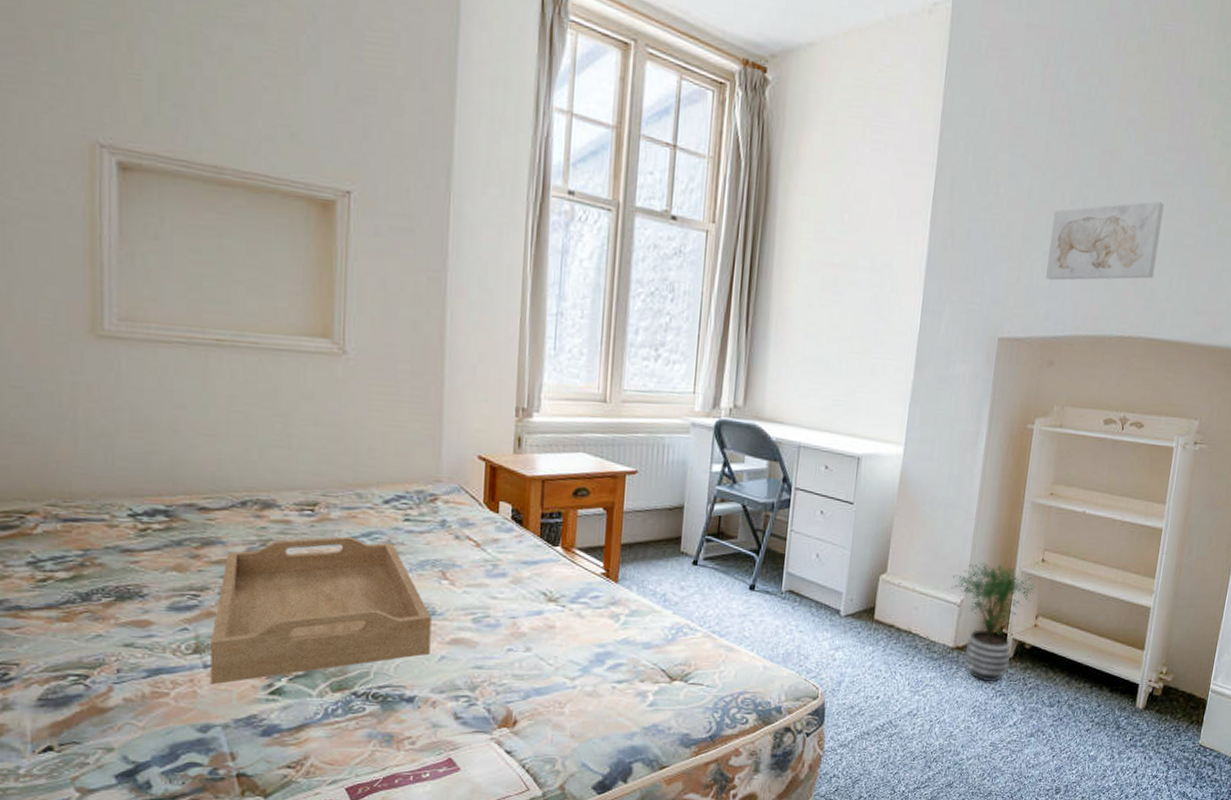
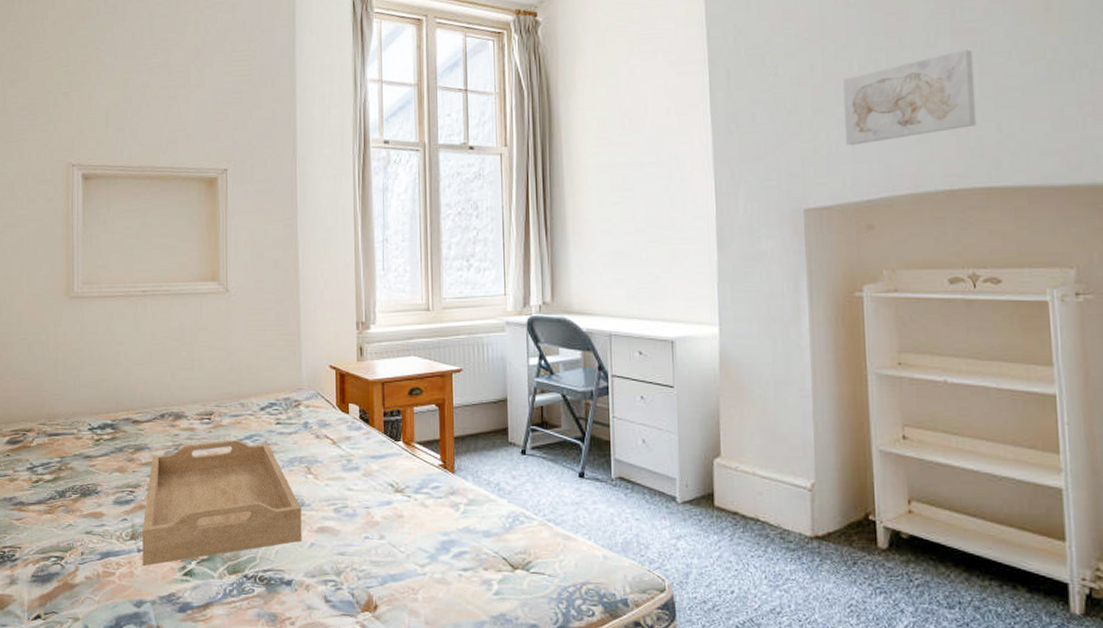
potted plant: present [950,562,1036,683] -> none [796,442,902,578]

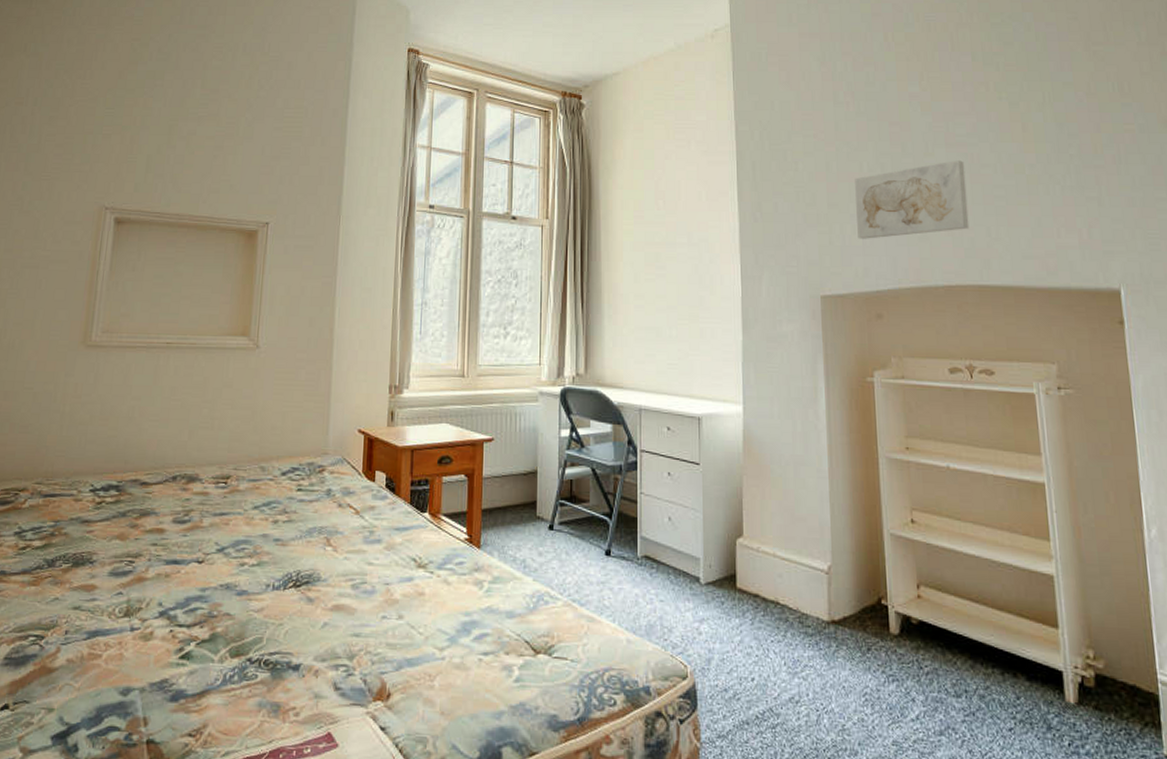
serving tray: present [142,439,302,566] -> none [134,506,317,647]

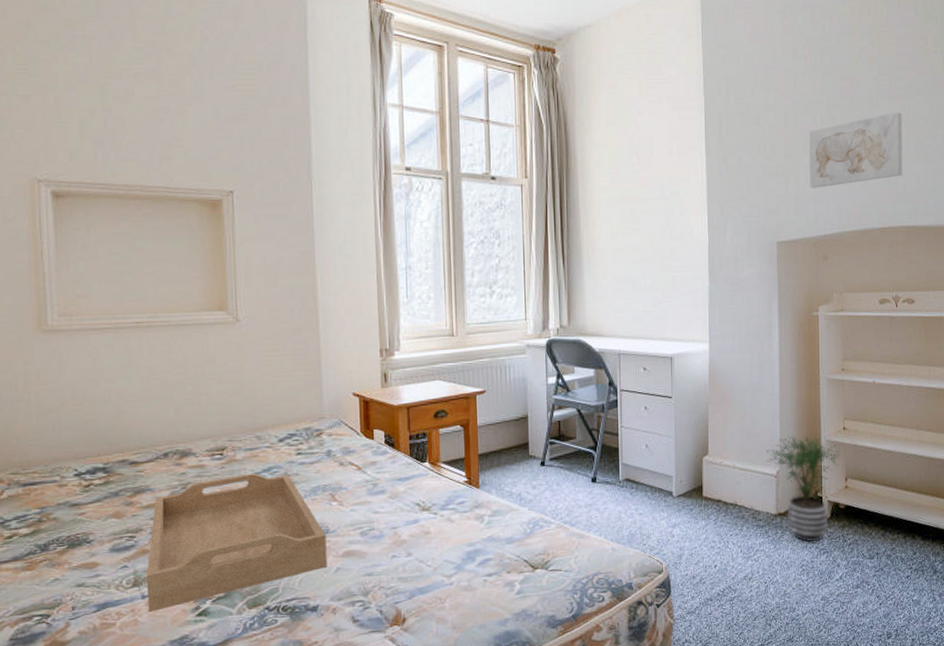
serving tray: none [134,506,317,647] -> present [146,473,327,612]
potted plant: none [814,524,911,665] -> present [766,435,842,543]

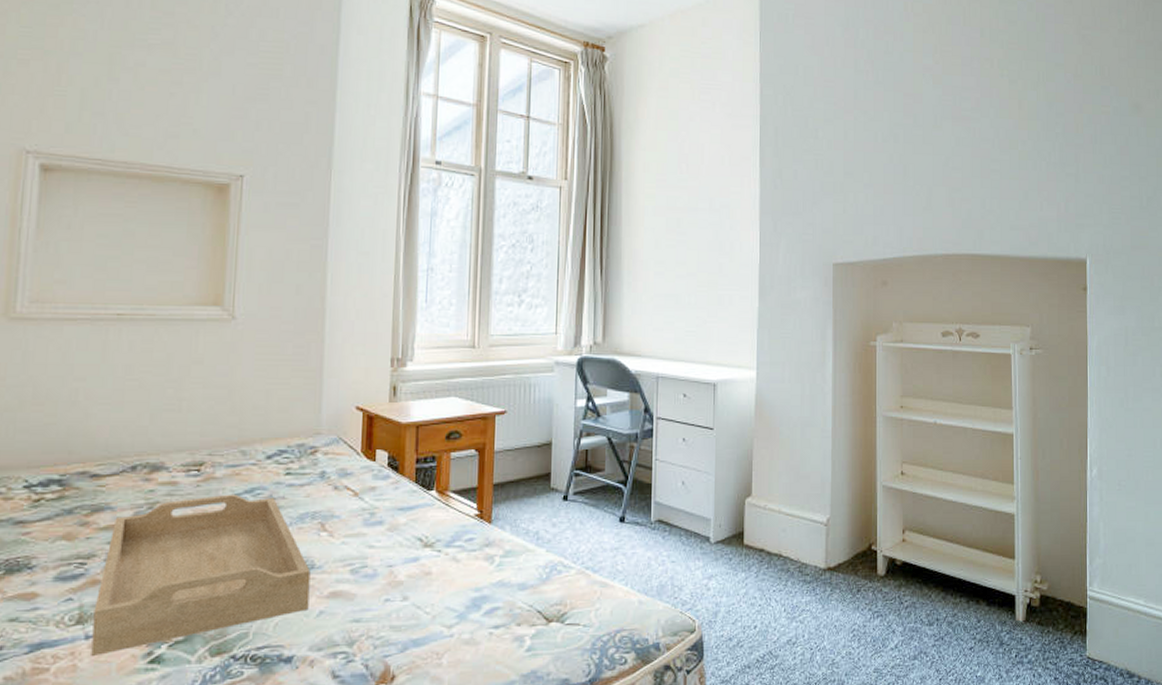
potted plant: present [766,435,842,543] -> none [815,479,899,603]
wall art: present [809,112,903,188] -> none [870,134,968,209]

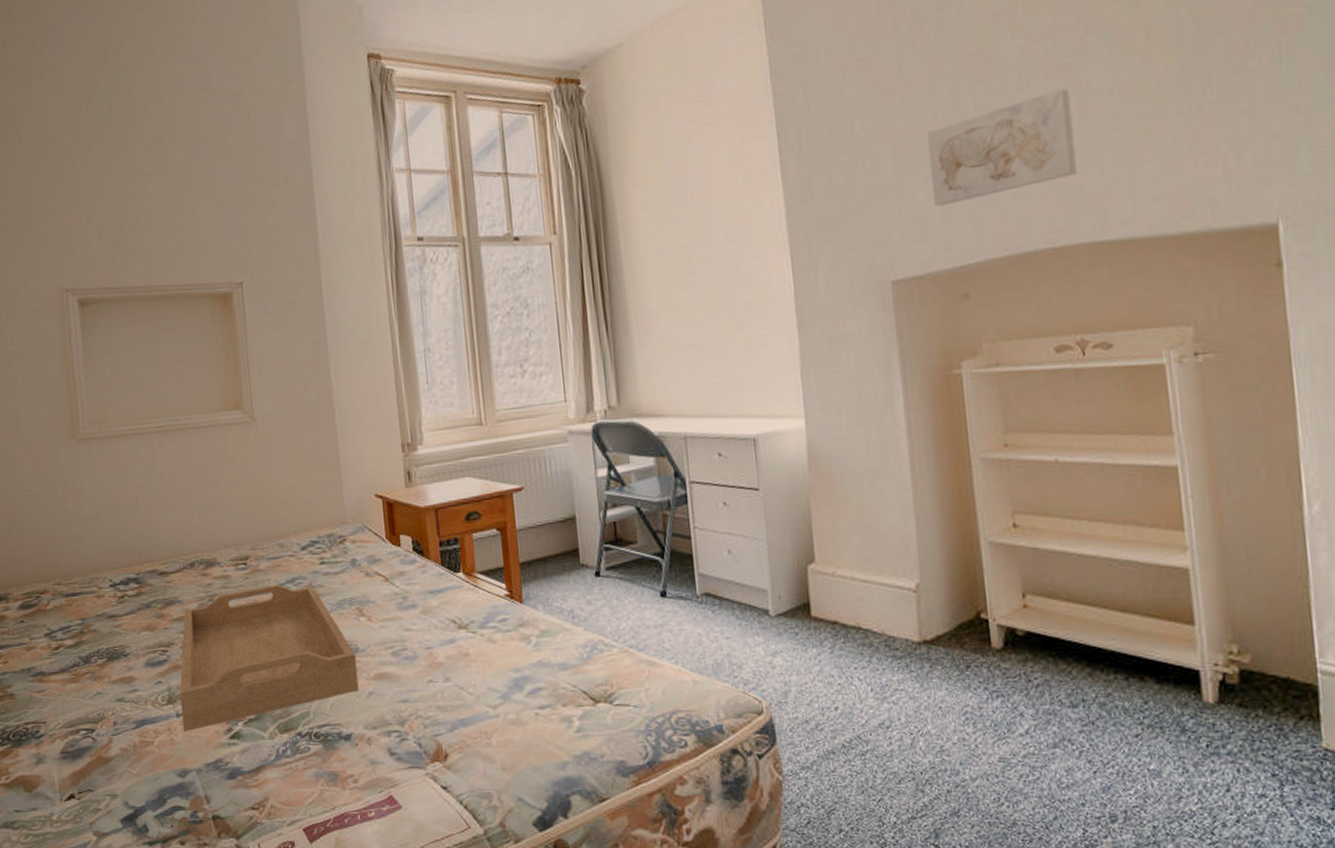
wall art: none [870,134,968,209] -> present [927,89,1078,206]

